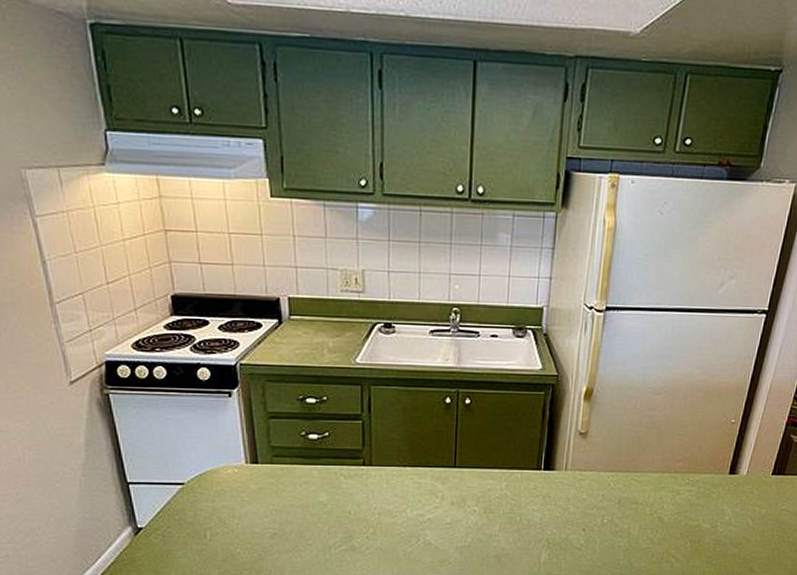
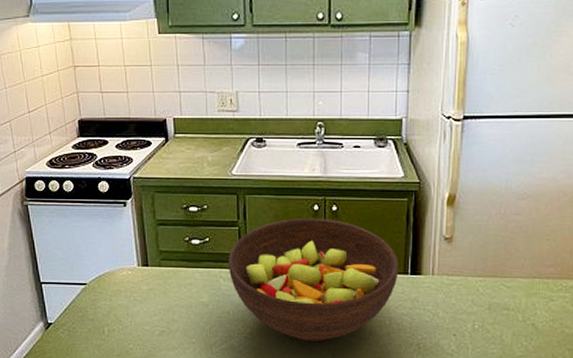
fruit bowl: none [349,411,533,541] -> present [228,218,399,342]

